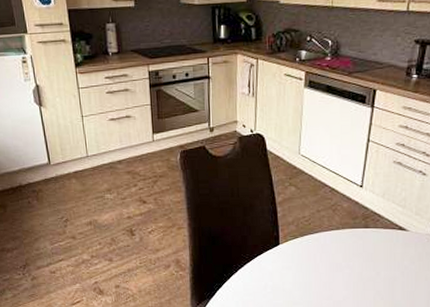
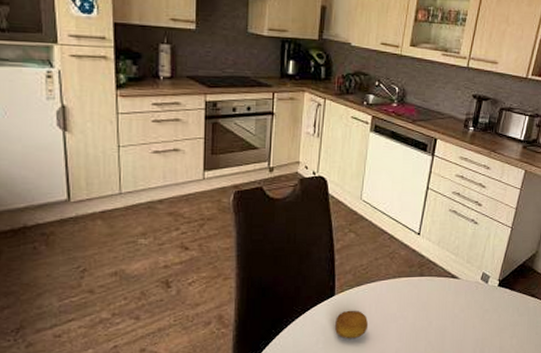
fruit: none [282,258,314,285] -> present [335,310,369,339]

